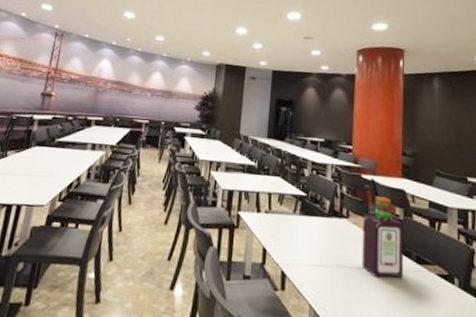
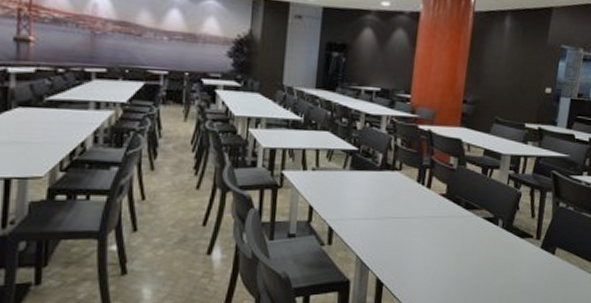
bottle: present [362,196,404,278] -> none [411,147,457,225]

